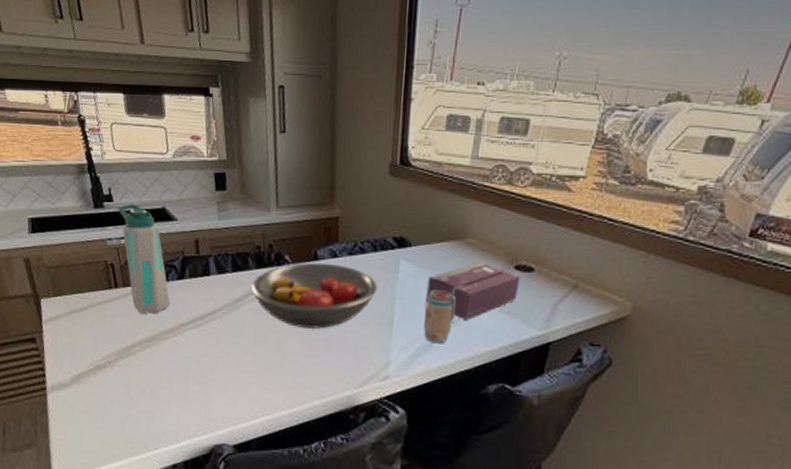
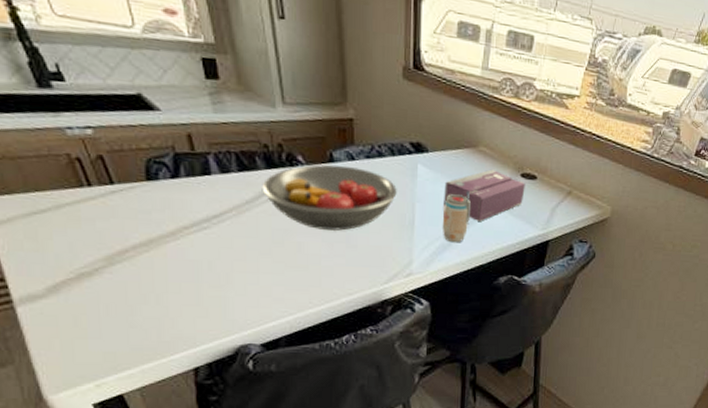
water bottle: present [117,204,170,314] -> none [72,86,165,216]

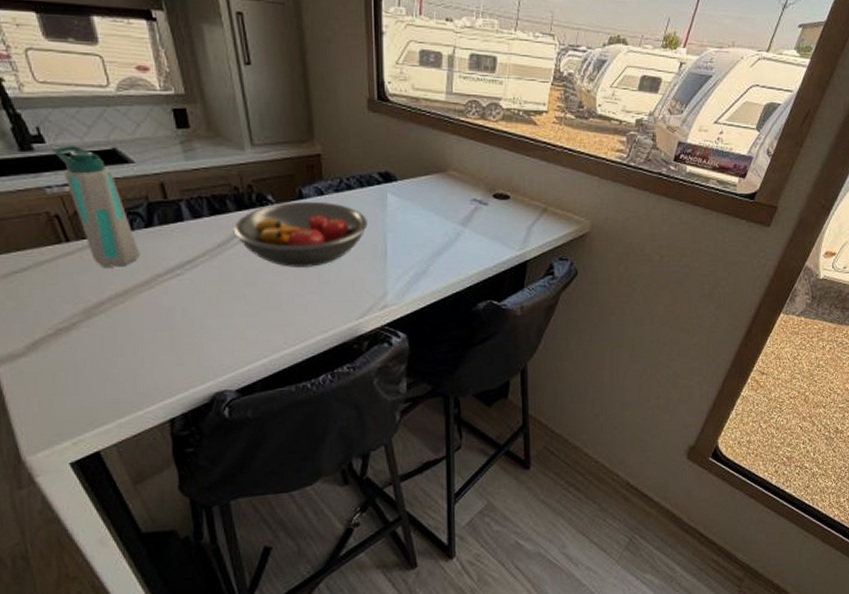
water bottle: none [72,86,165,216] -> present [51,146,140,267]
beverage can: present [442,191,472,243] -> none [415,217,444,271]
tissue box: present [444,169,526,221] -> none [415,193,499,246]

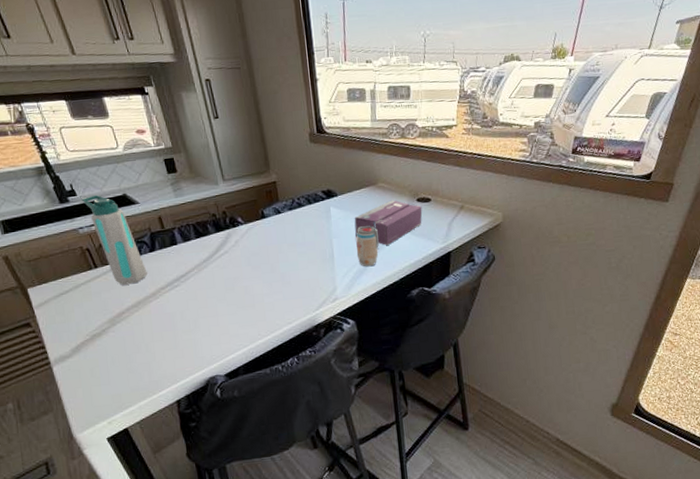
fruit bowl: present [233,201,368,267] -> none [214,219,317,274]
tissue box: none [415,193,499,246] -> present [354,200,423,245]
beverage can: none [415,217,444,271] -> present [356,222,379,267]

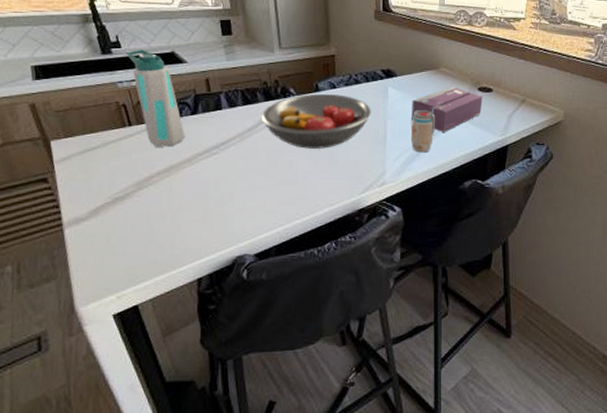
fruit bowl: none [214,219,317,274] -> present [261,93,371,149]

